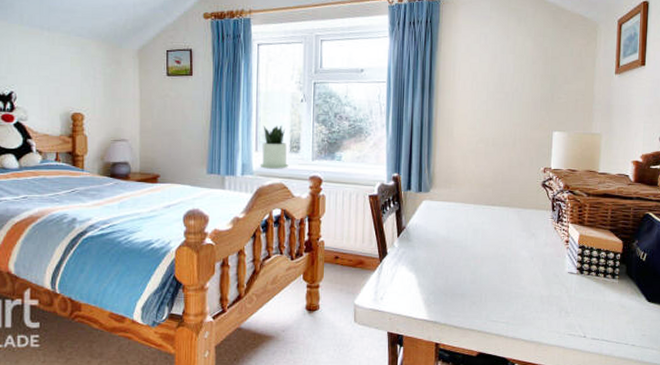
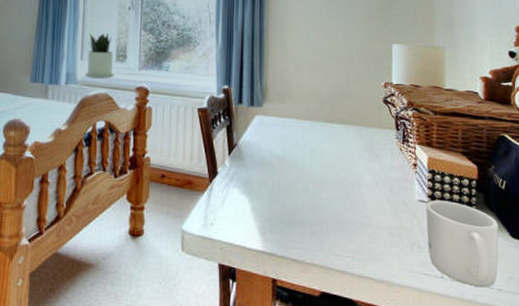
mug: none [574,272,637,344] -> present [425,200,499,288]

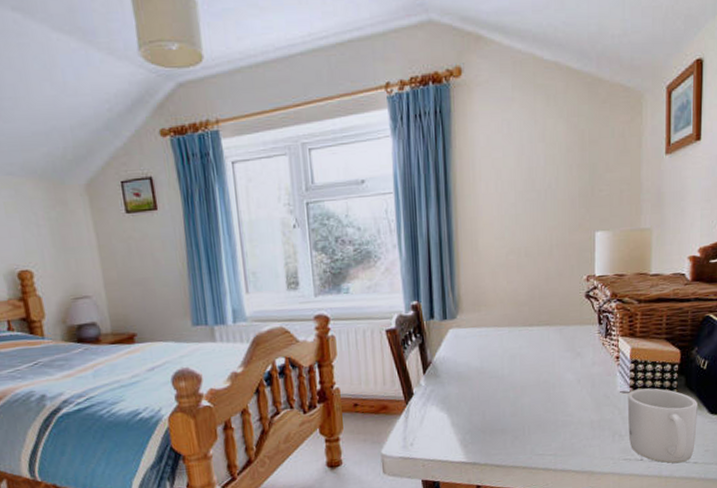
planter: present [84,33,114,79] -> none [251,258,288,313]

